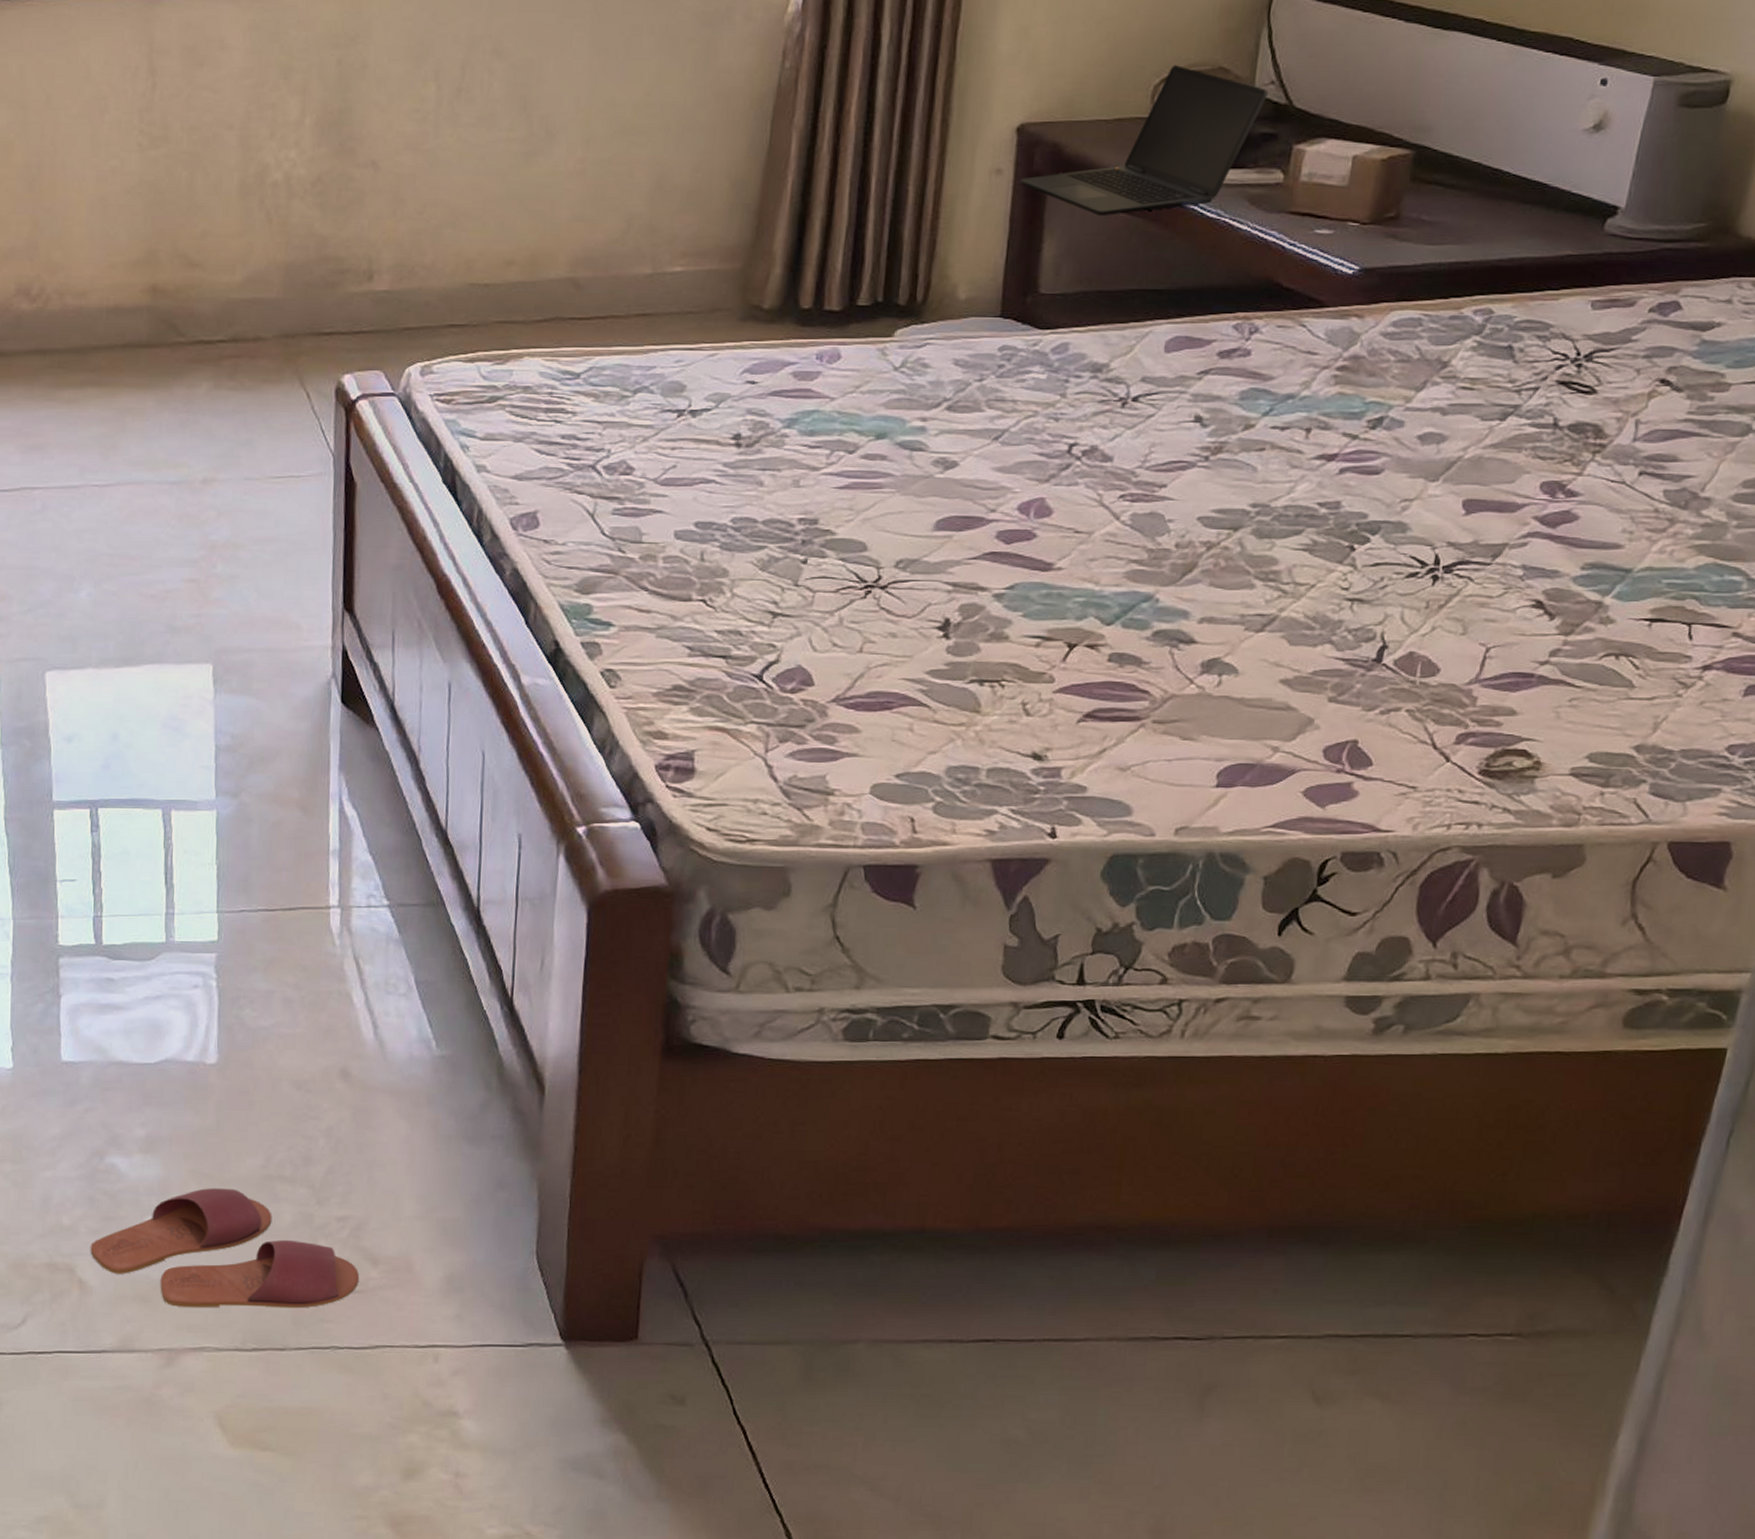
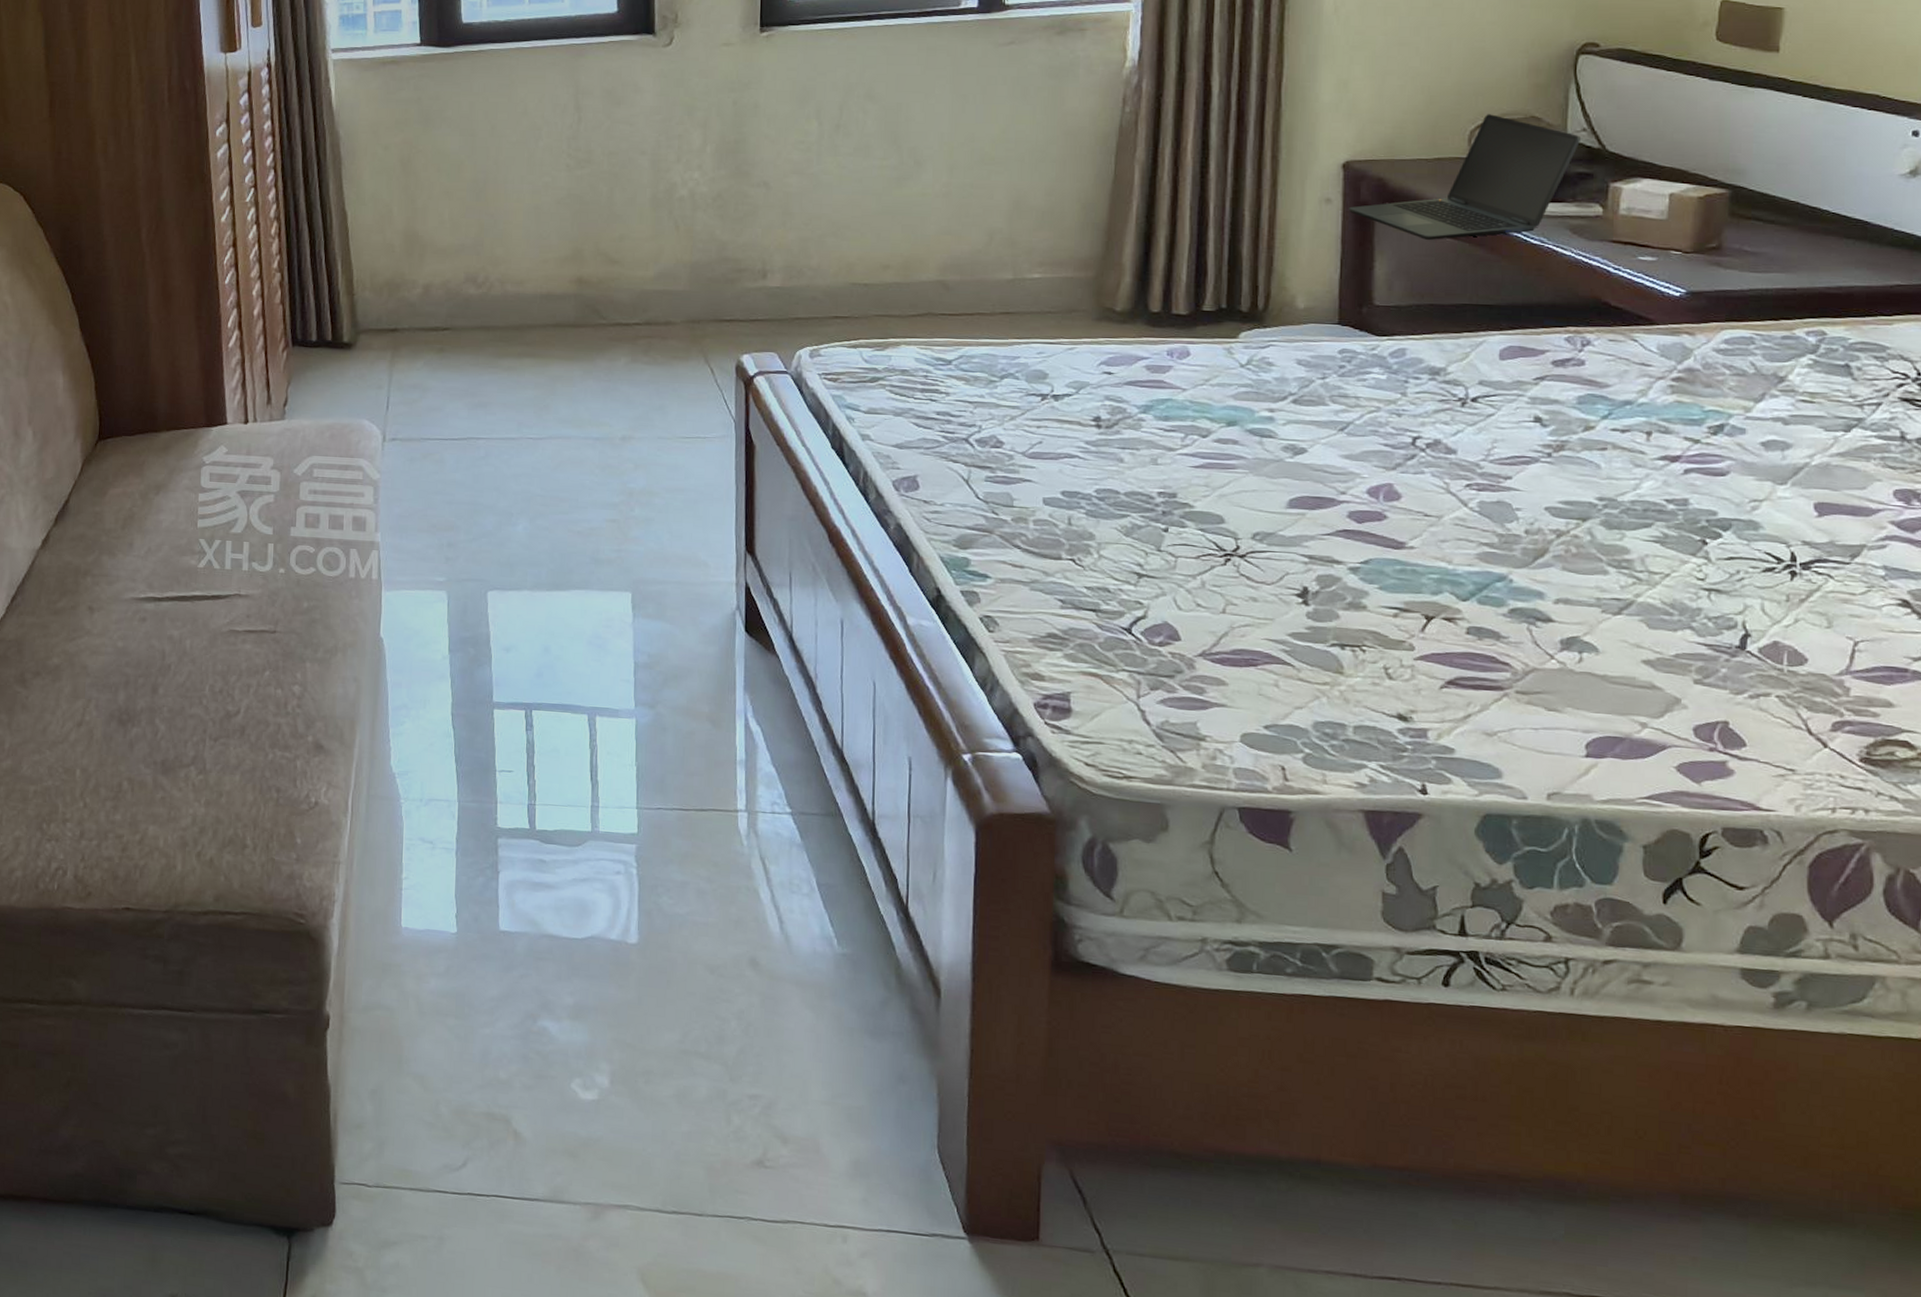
slippers: present [90,1188,359,1309] -> none [524,1056,770,1178]

